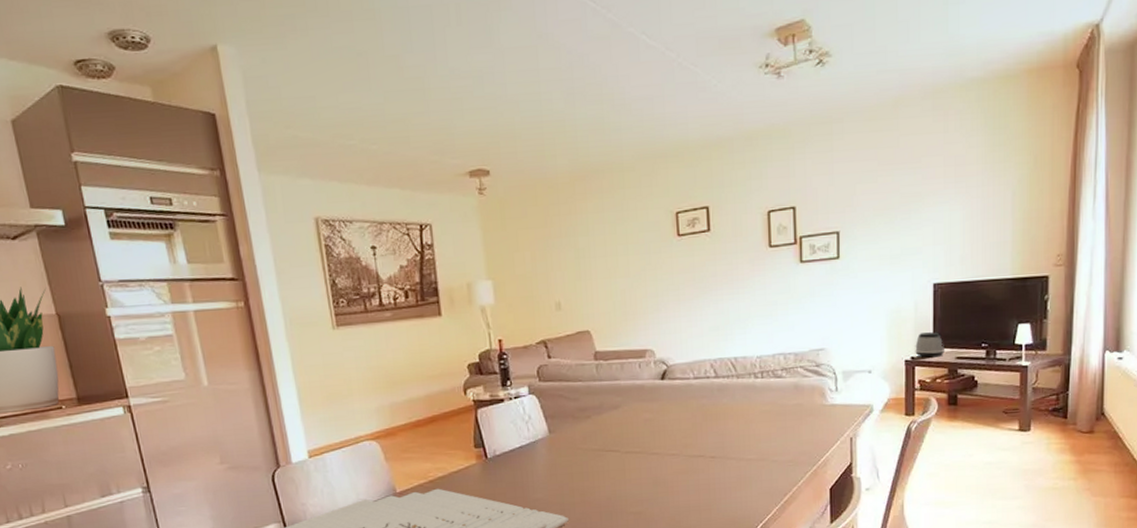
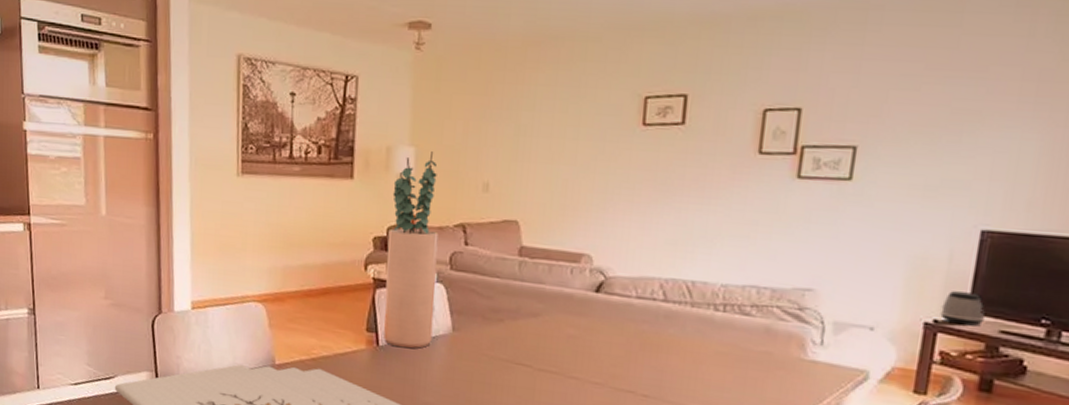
vase: none [478,282,533,457] -> present [384,152,439,349]

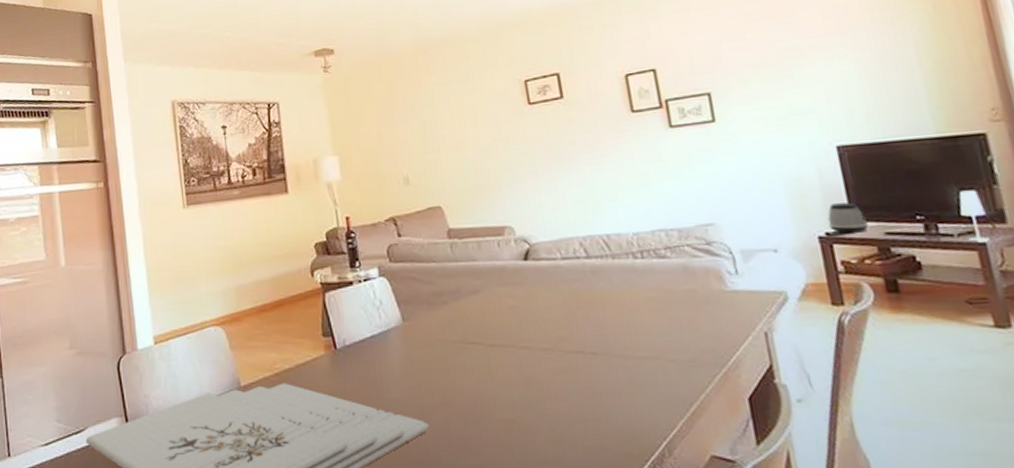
vase: present [384,152,439,349] -> none [324,157,385,348]

